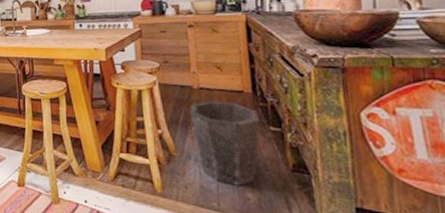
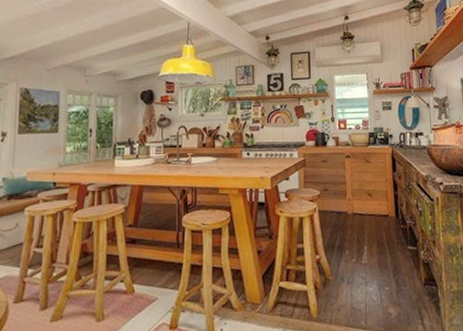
waste bin: present [189,101,260,186] -> none [344,225,401,303]

